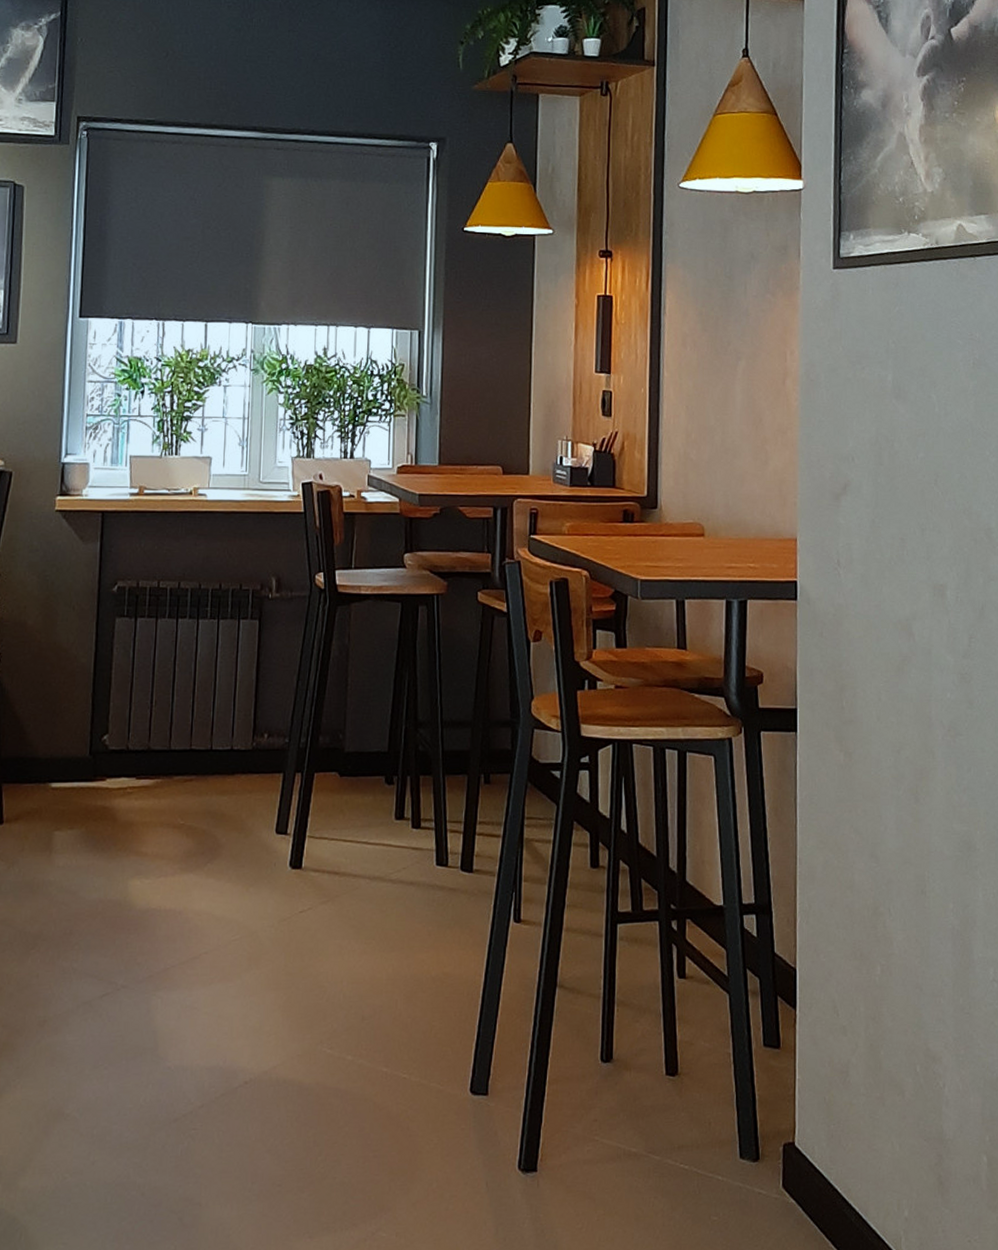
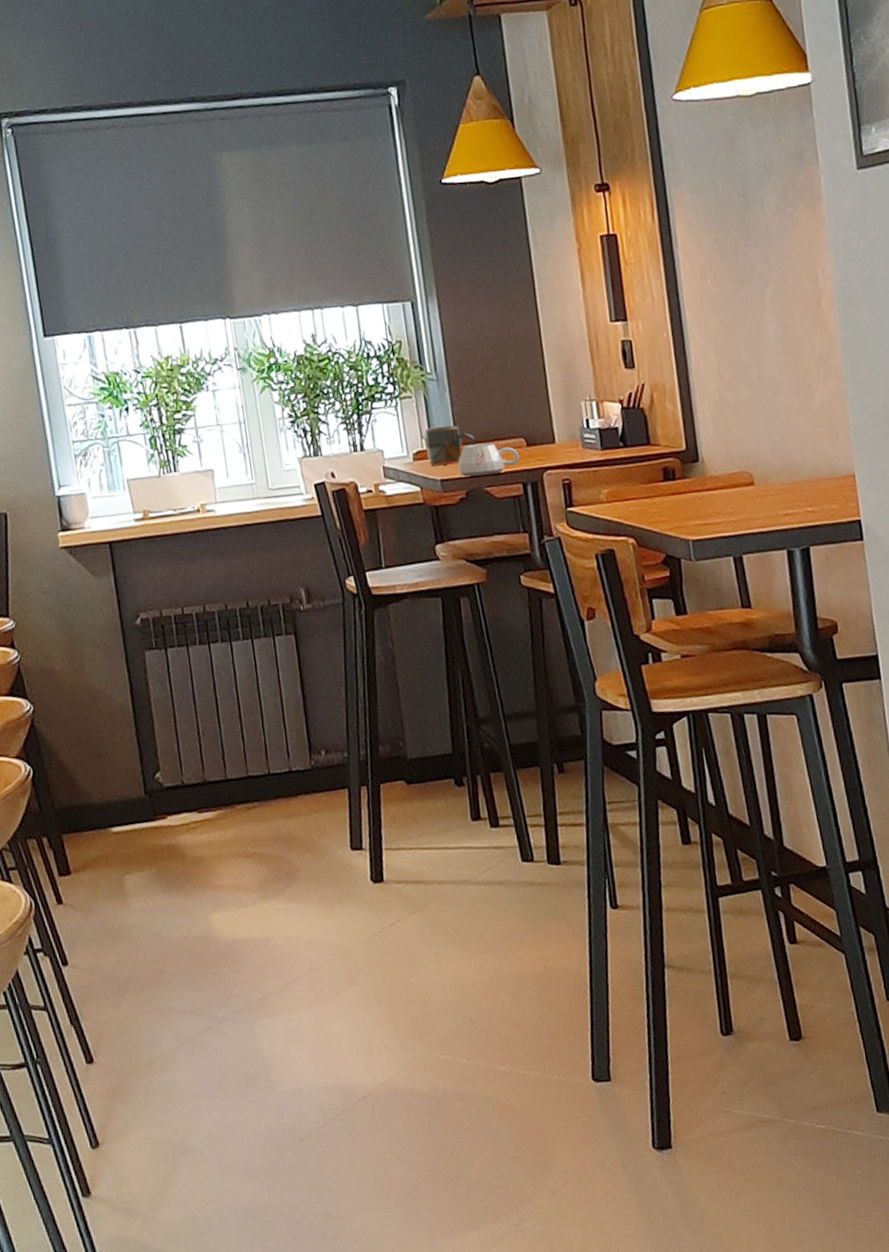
mug: none [411,445,456,481] -> present [425,425,475,466]
cup: none [436,466,494,496] -> present [457,442,519,477]

